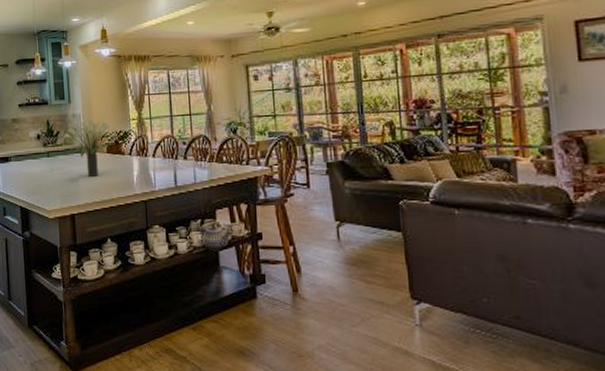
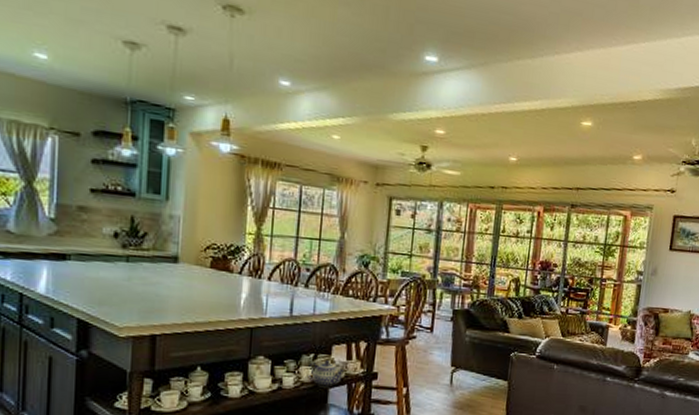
flower arrangement: present [63,119,116,177] -> none [153,224,225,294]

